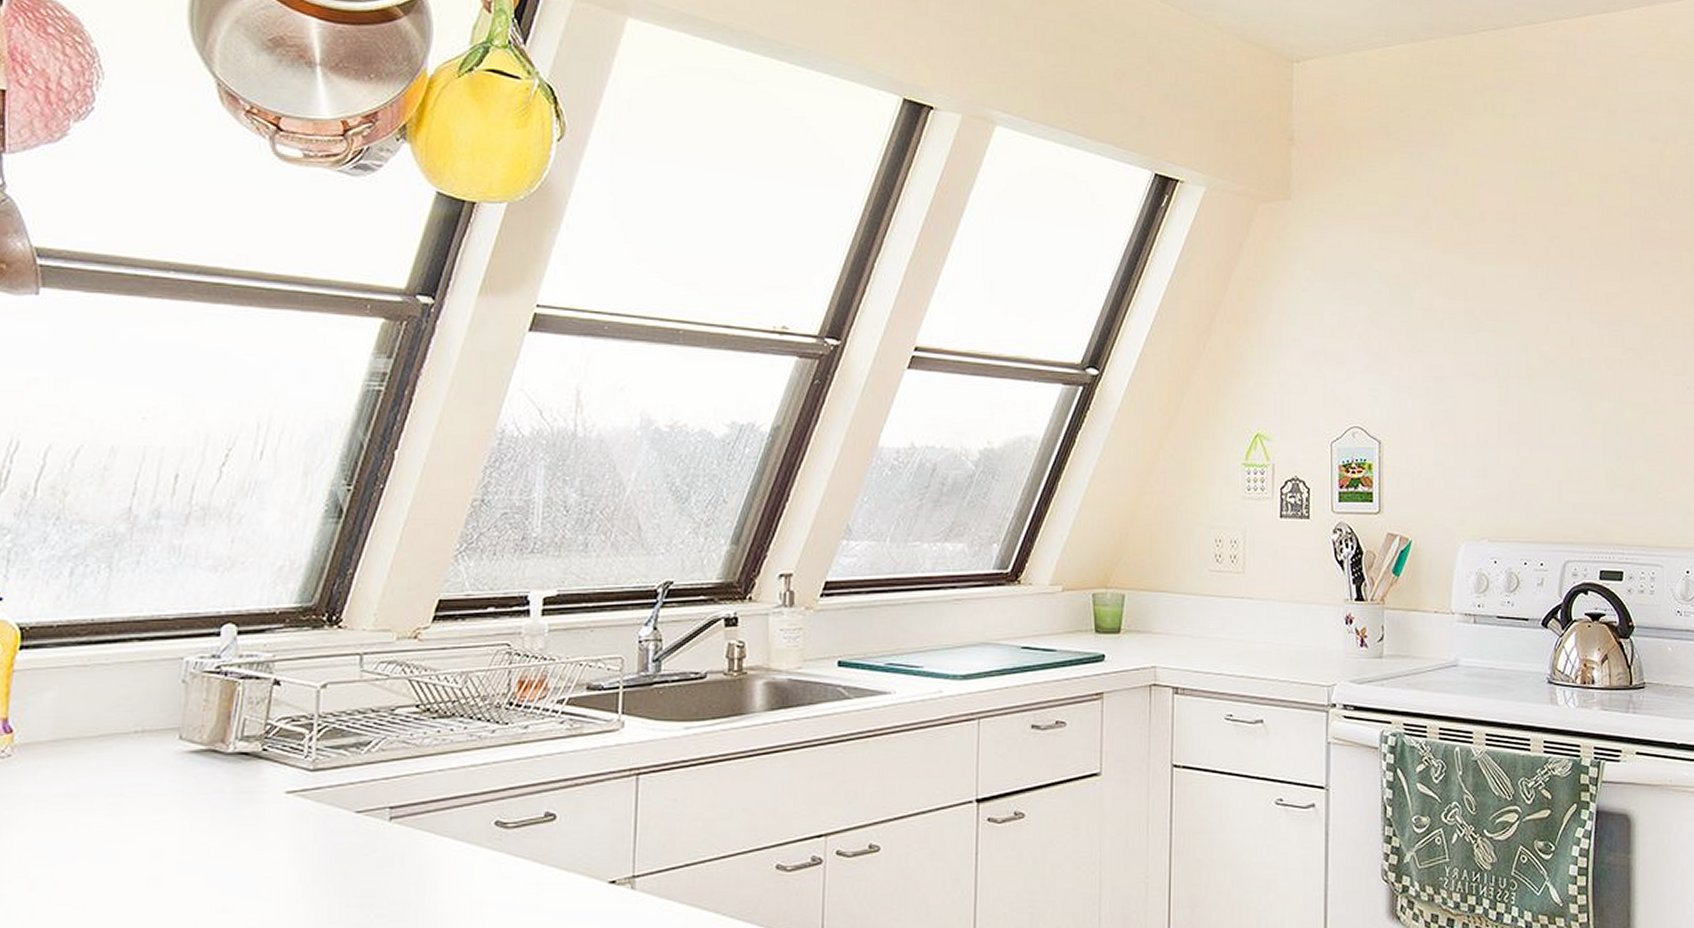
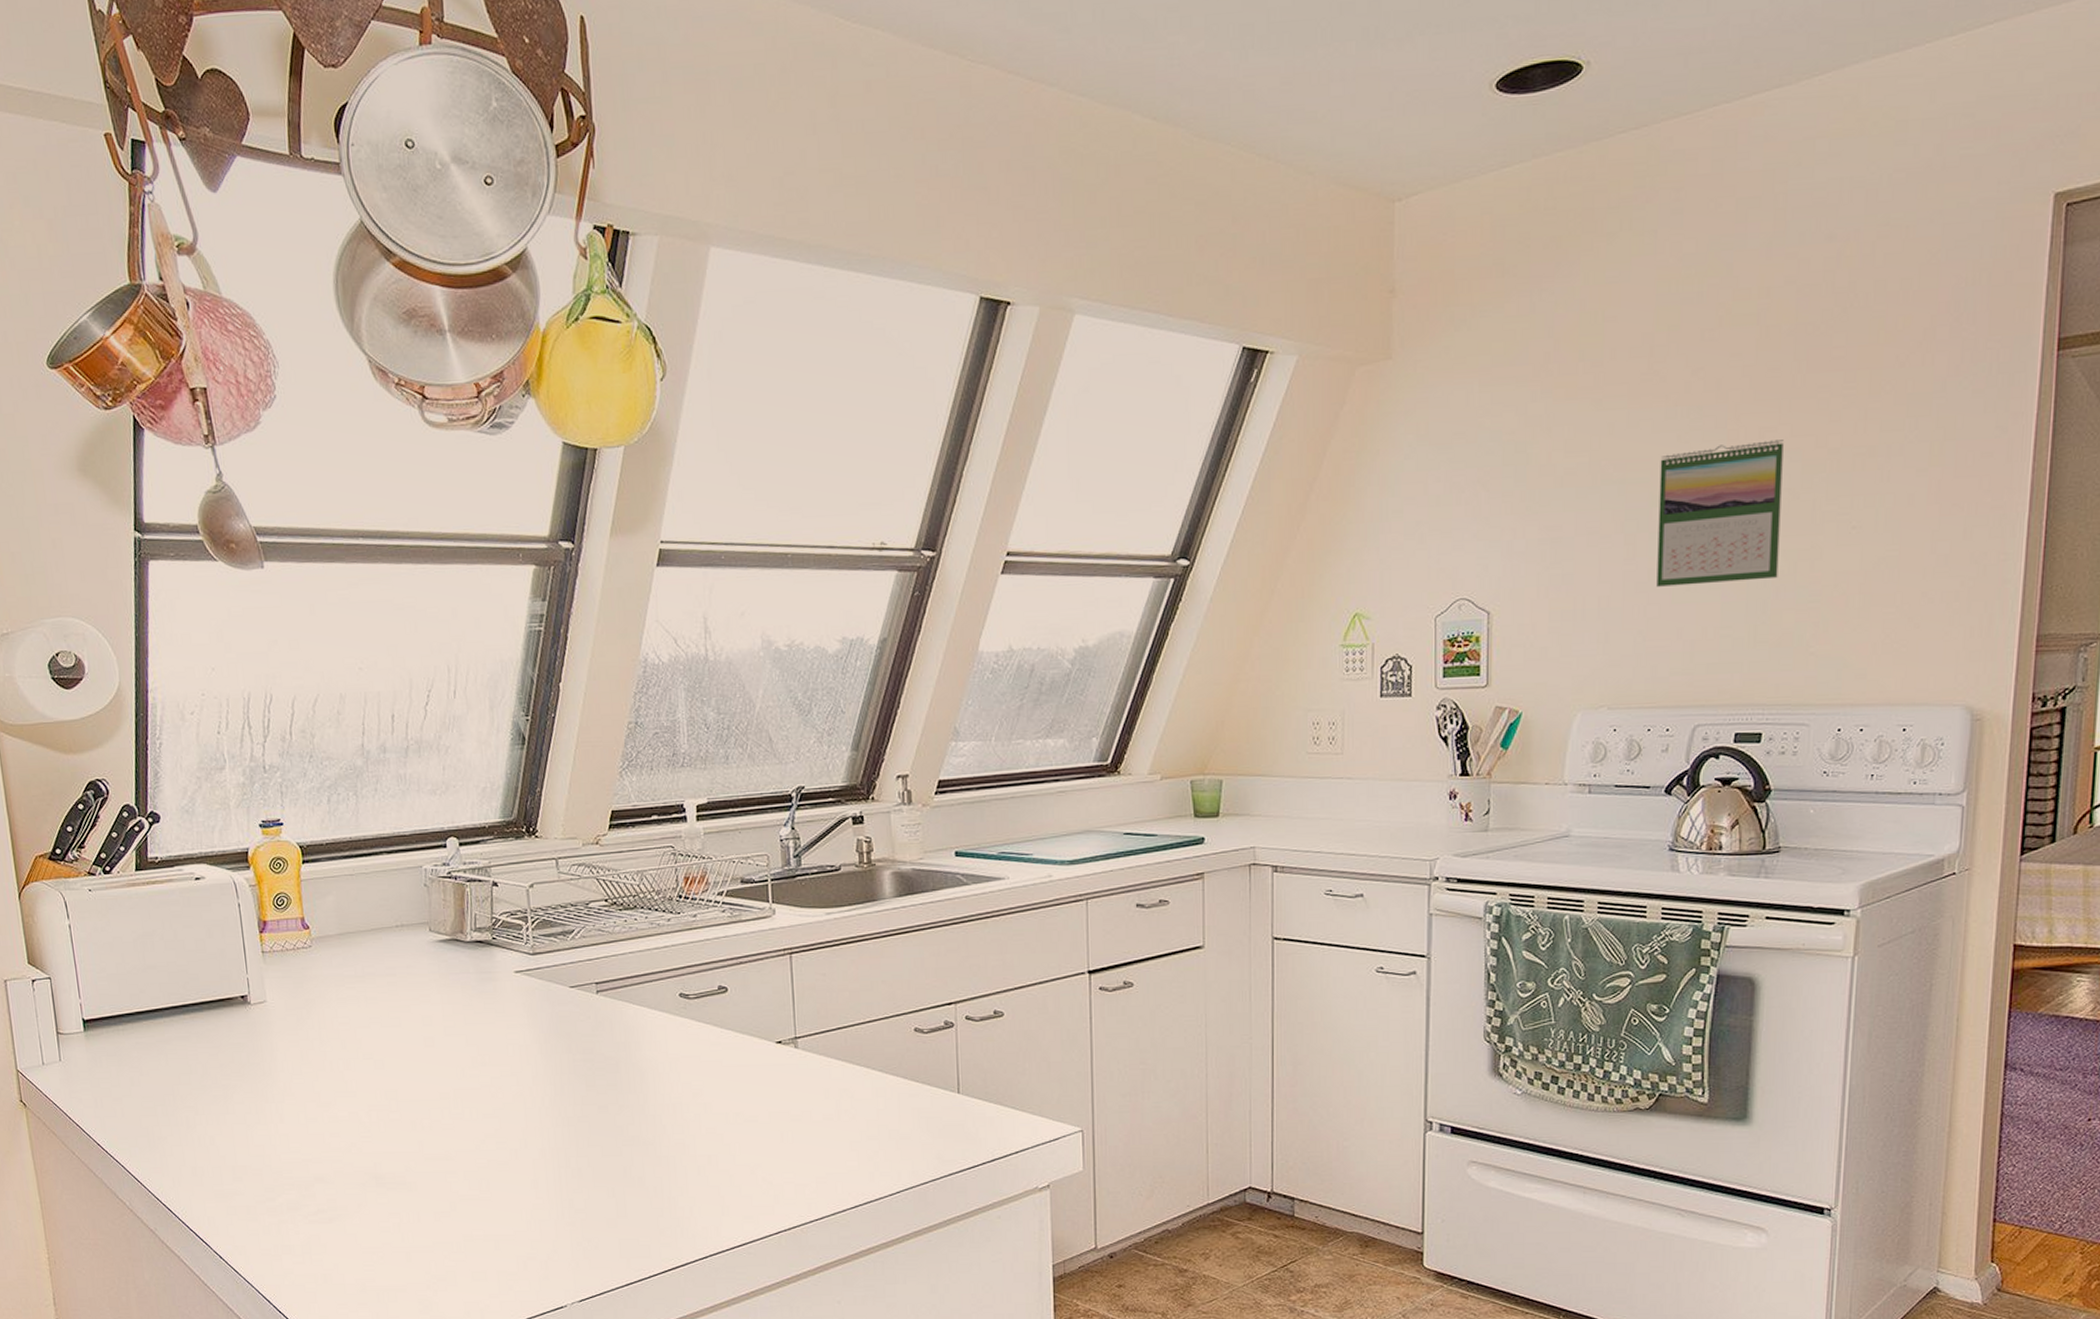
calendar: none [1525,305,1629,429] -> present [1656,440,1784,587]

